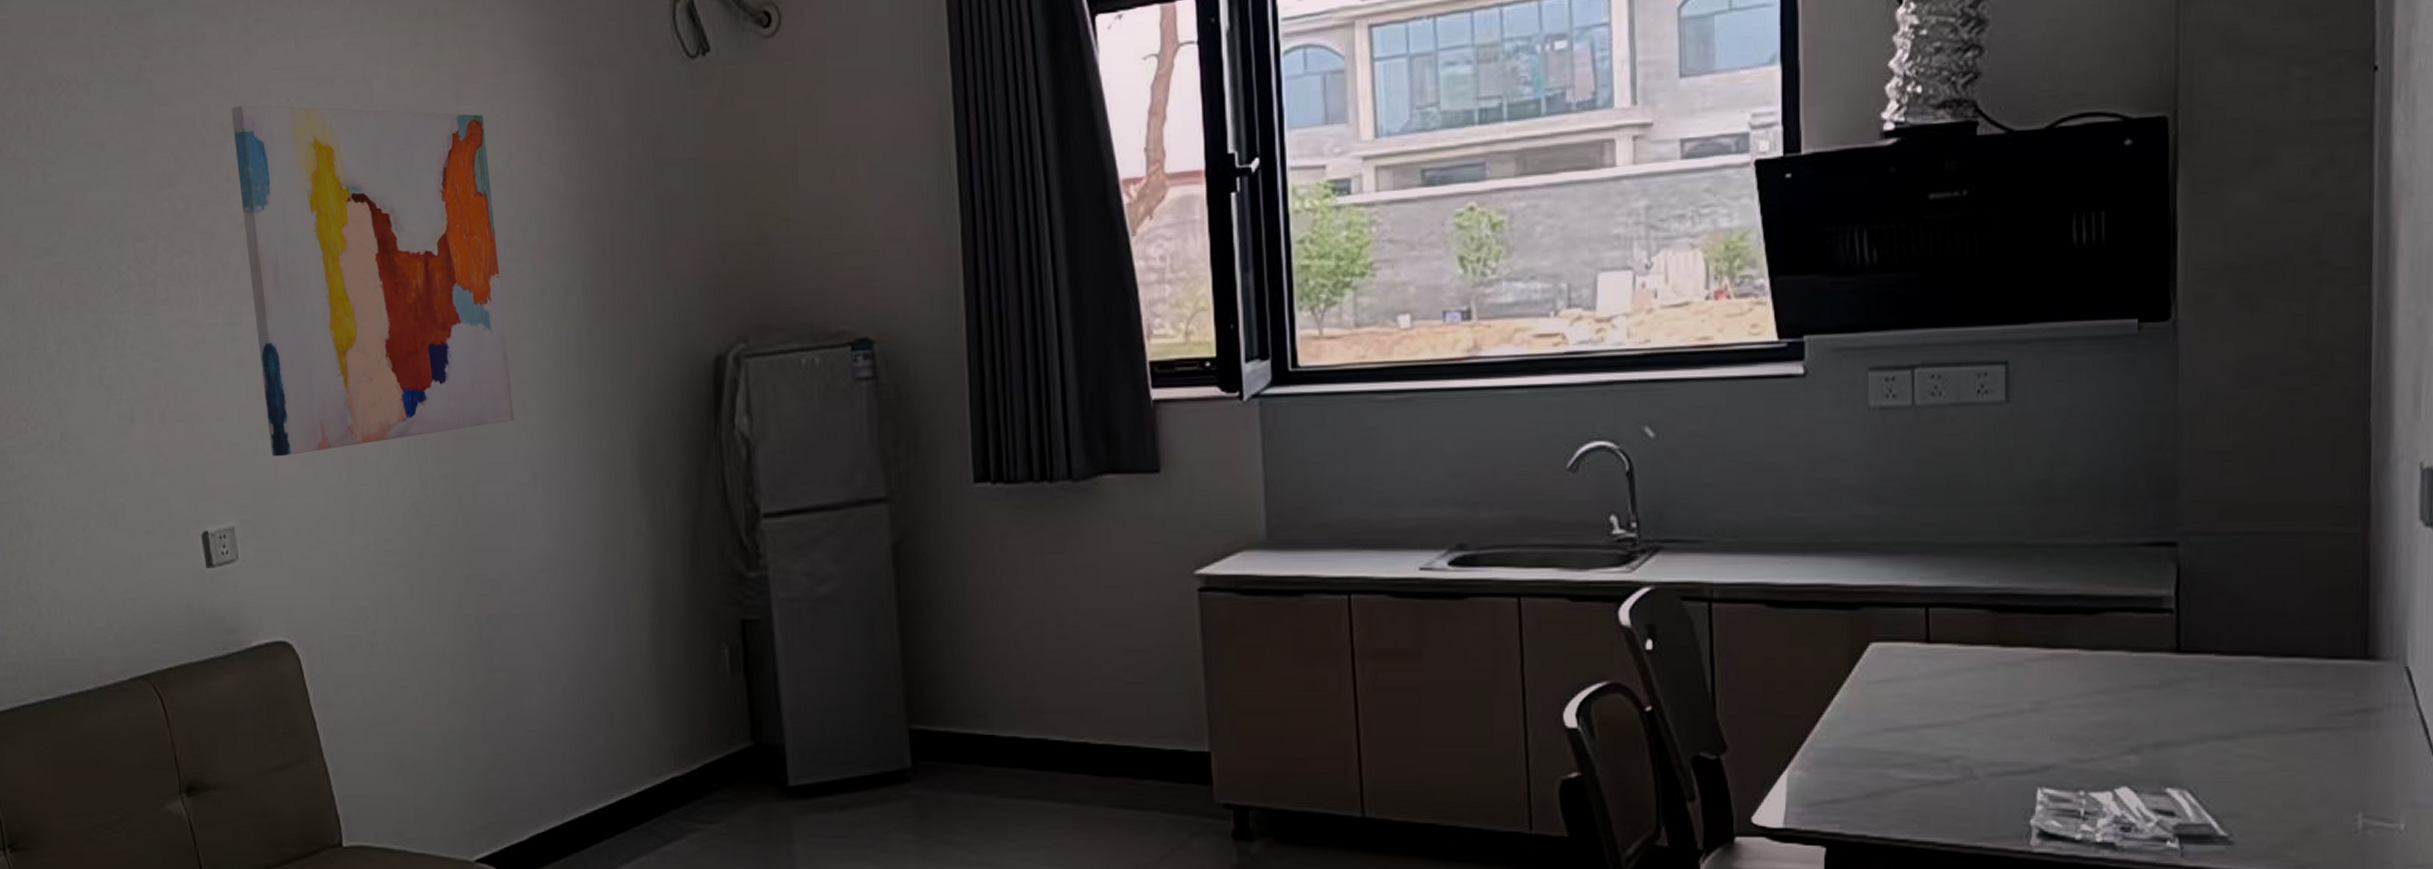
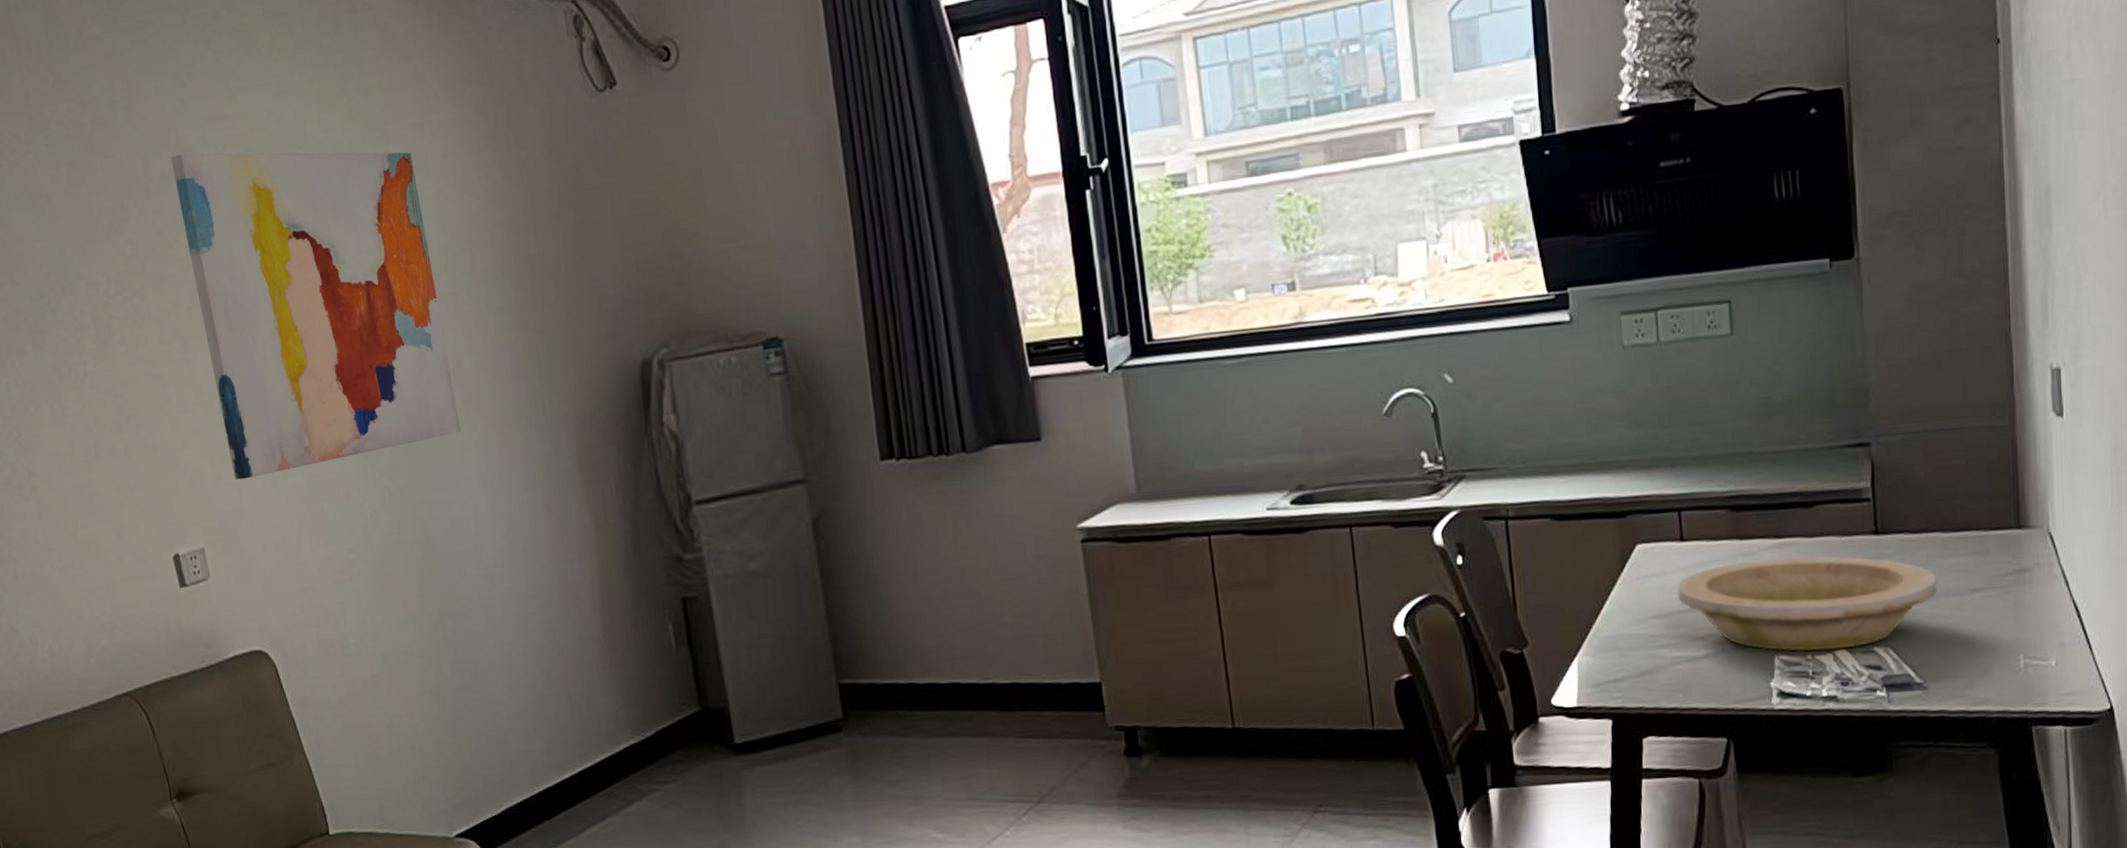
bowl: none [1918,672,2254,787] -> present [1677,556,1937,652]

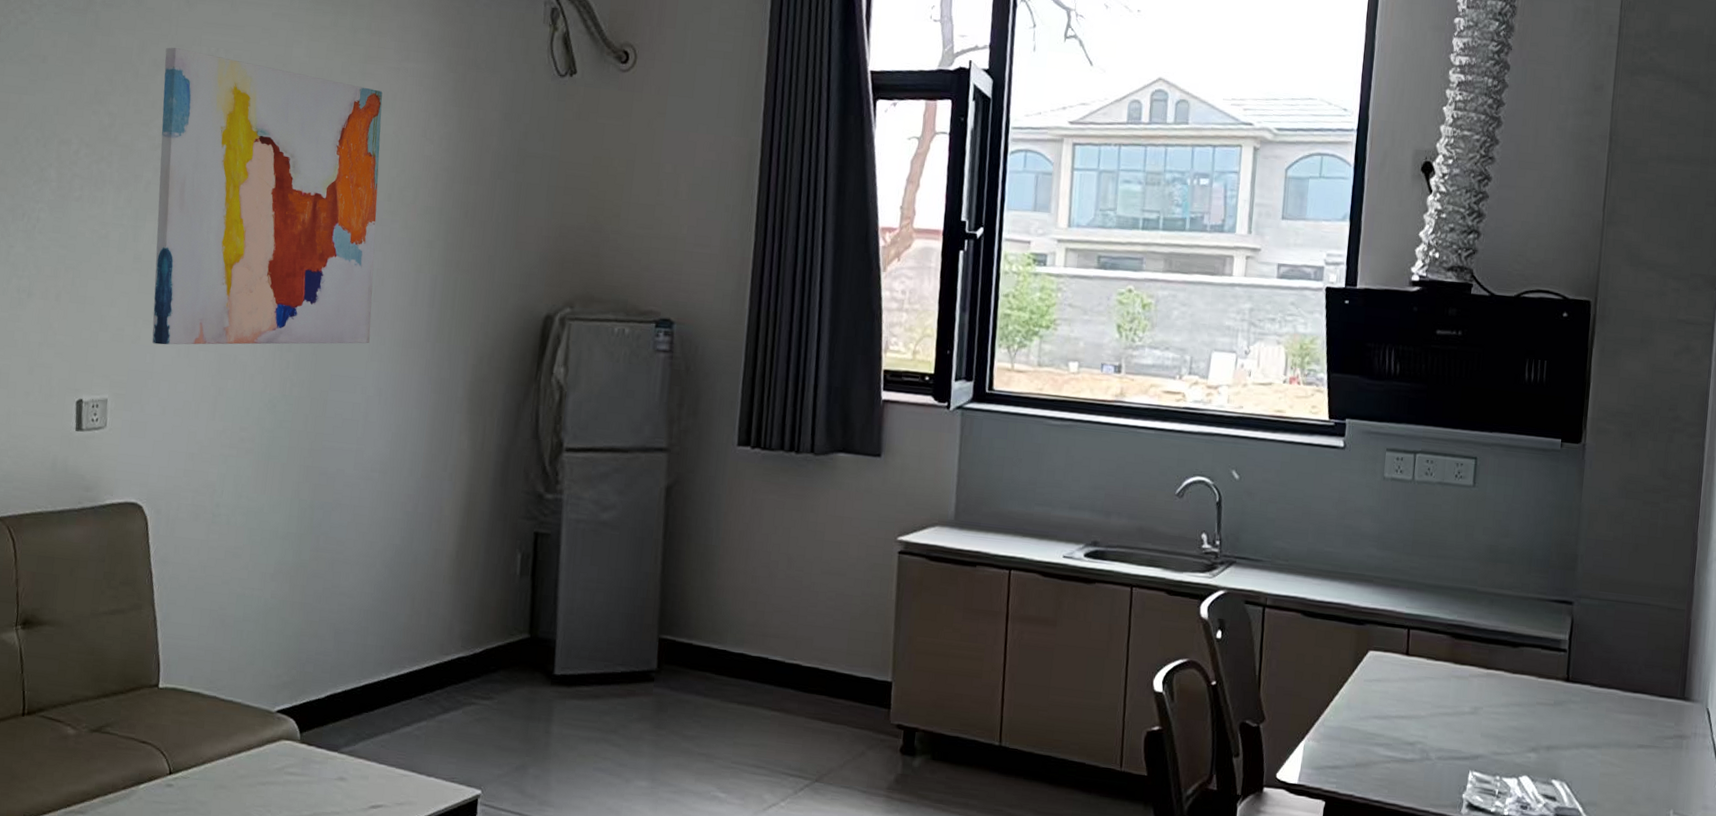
bowl: present [1677,556,1937,652] -> none [1396,683,1611,777]

